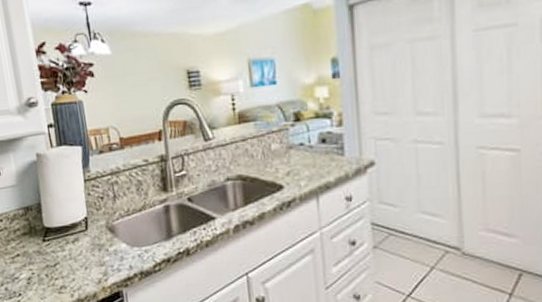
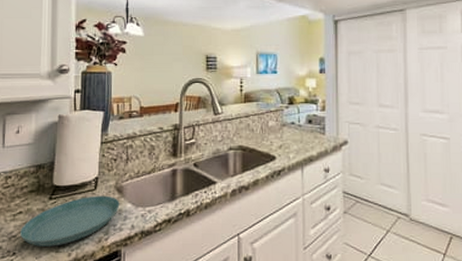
saucer: none [21,236,115,288] -> present [19,195,120,246]

